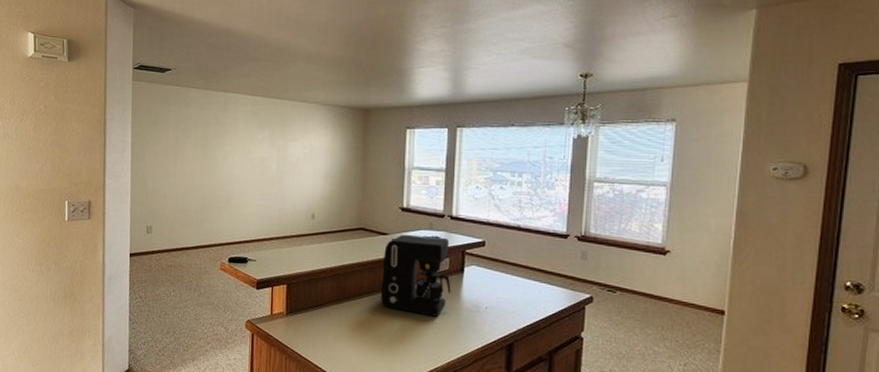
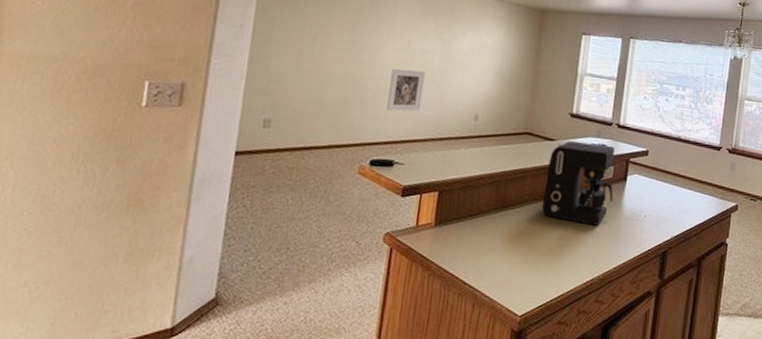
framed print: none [237,176,266,215] -> present [386,69,426,111]

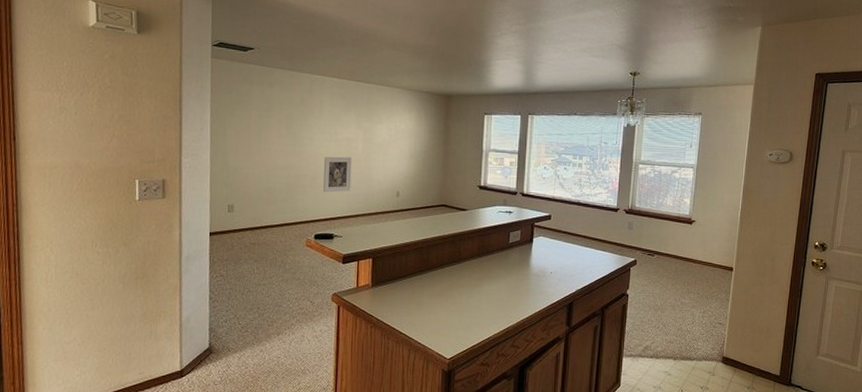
coffee maker: present [542,140,615,226] -> none [460,209,522,282]

